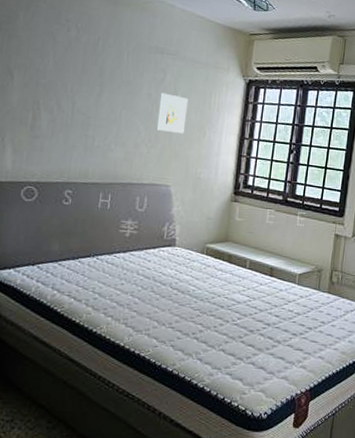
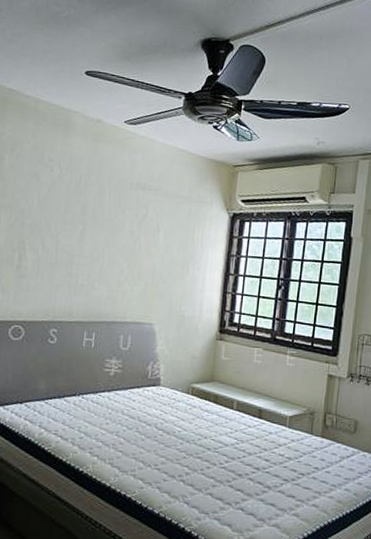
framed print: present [155,92,189,133] -> none [138,229,171,270]

